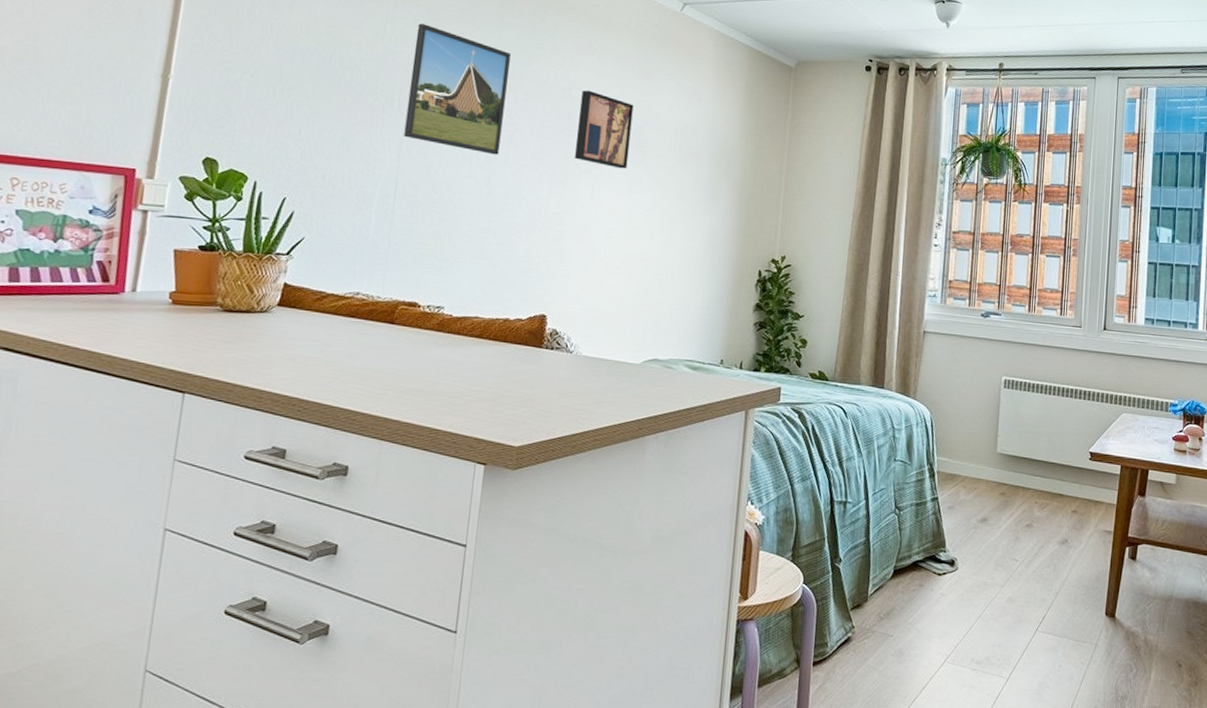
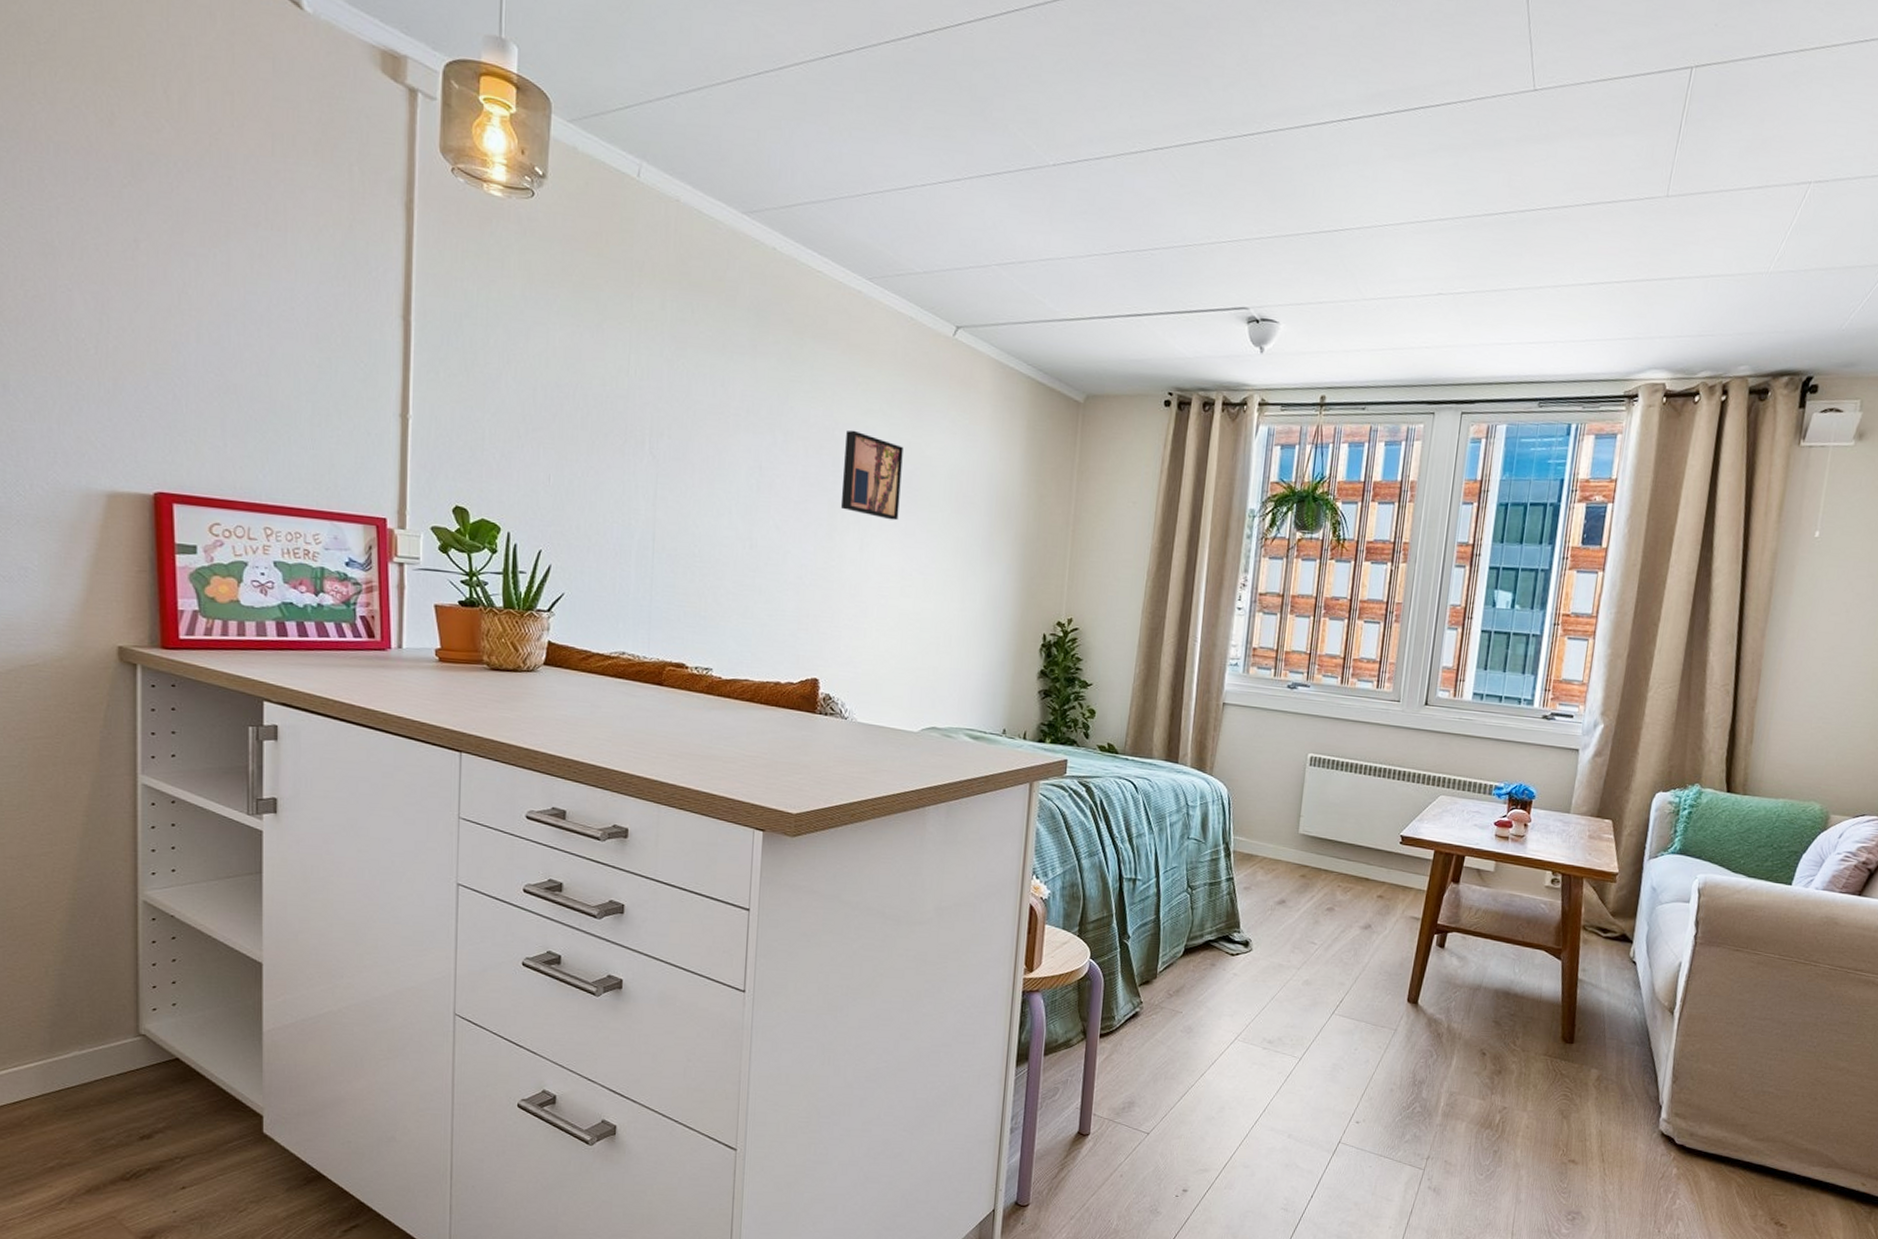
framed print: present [404,23,511,155] -> none [658,353,766,504]

